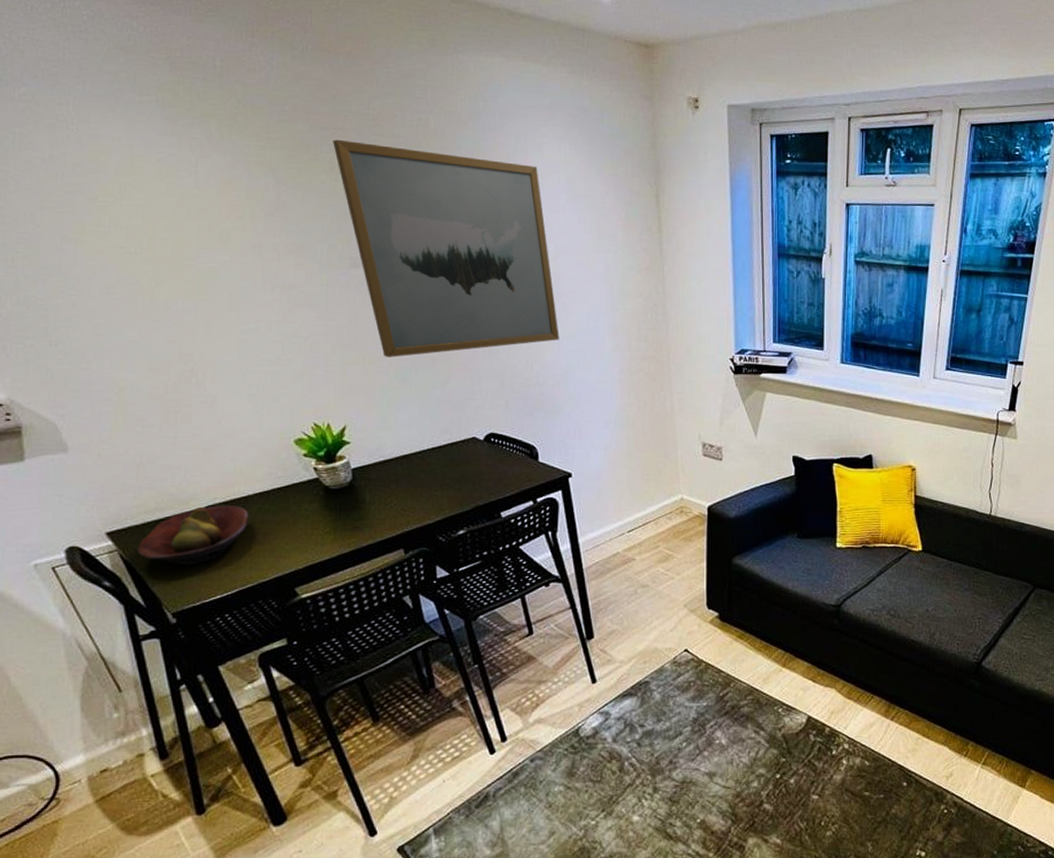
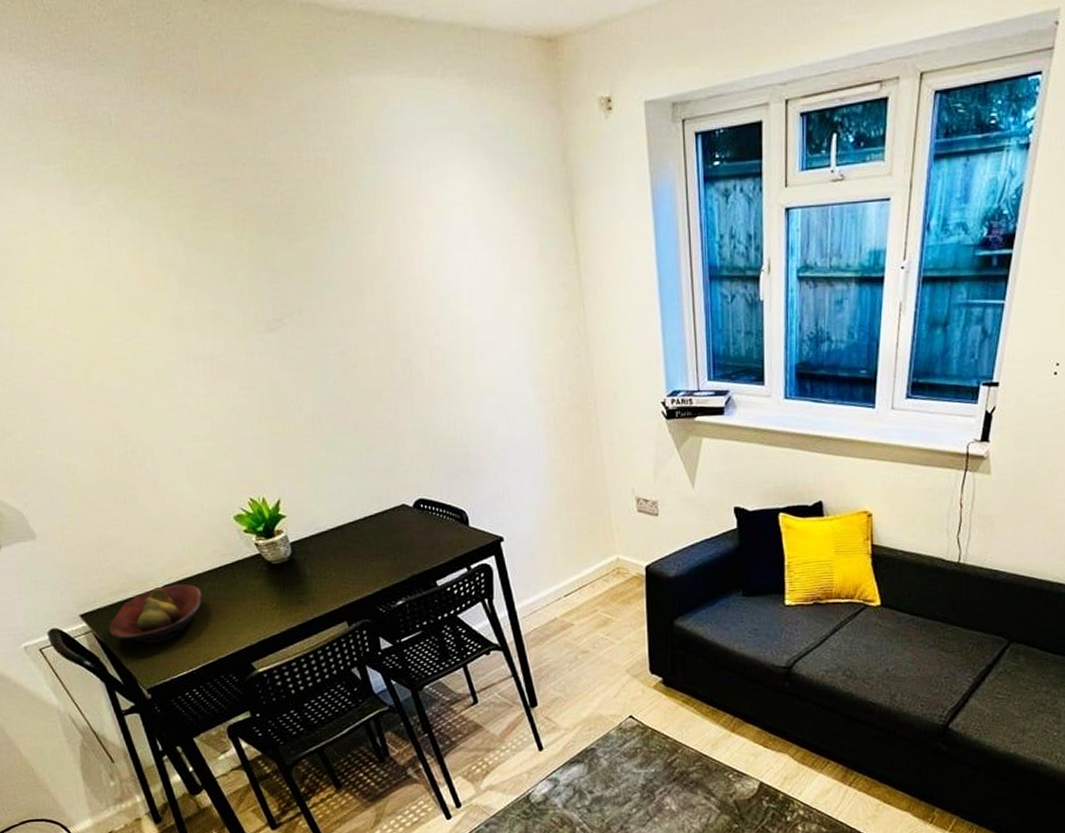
wall art: present [333,139,559,357] -> none [234,191,480,425]

